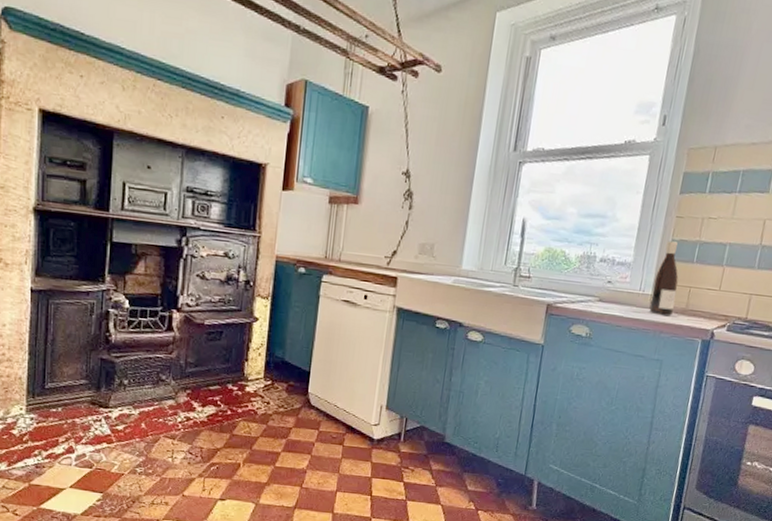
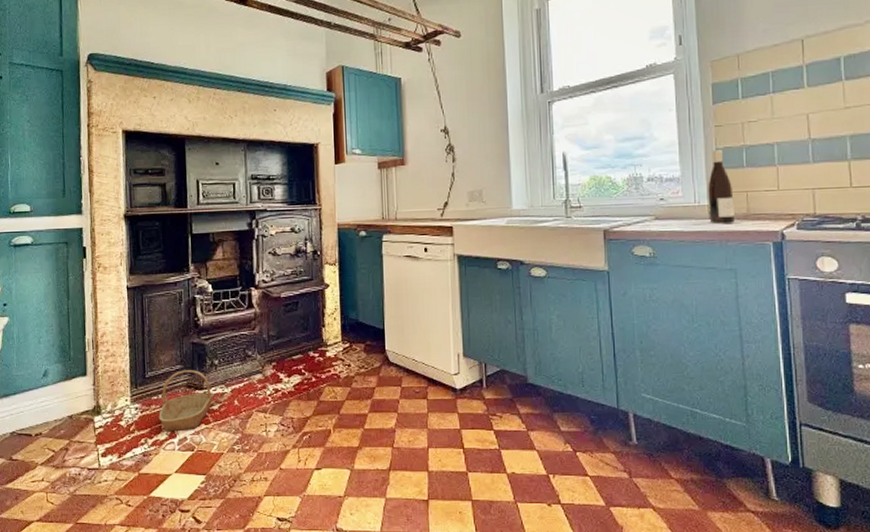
basket: none [56,385,120,447] -> present [159,370,214,432]

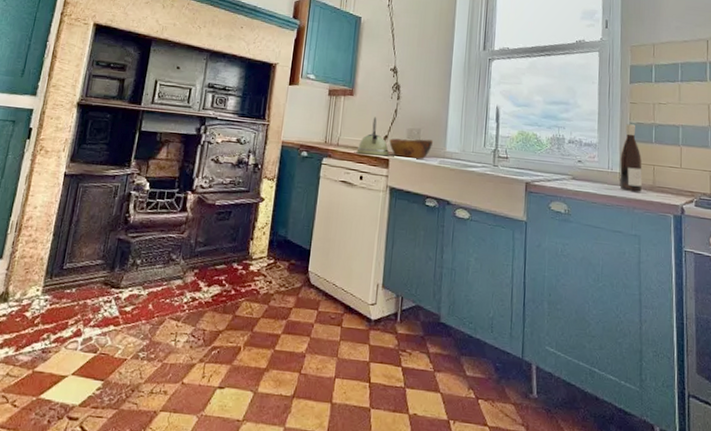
basket: present [159,370,214,432] -> none [67,266,130,330]
kettle: none [417,184,452,226] -> present [356,116,390,157]
wooden bowl: none [450,200,498,223] -> present [389,138,434,160]

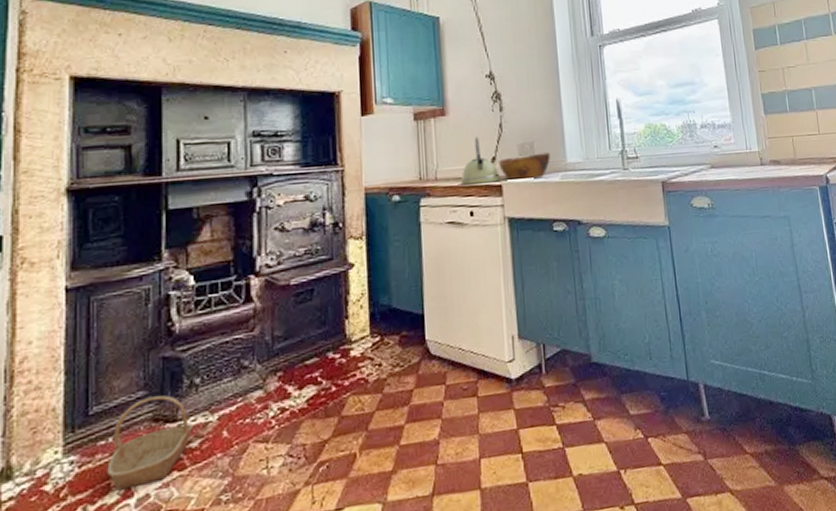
basket: none [67,266,130,330] -> present [107,395,193,491]
bottle: present [619,124,642,192] -> none [757,95,784,170]

